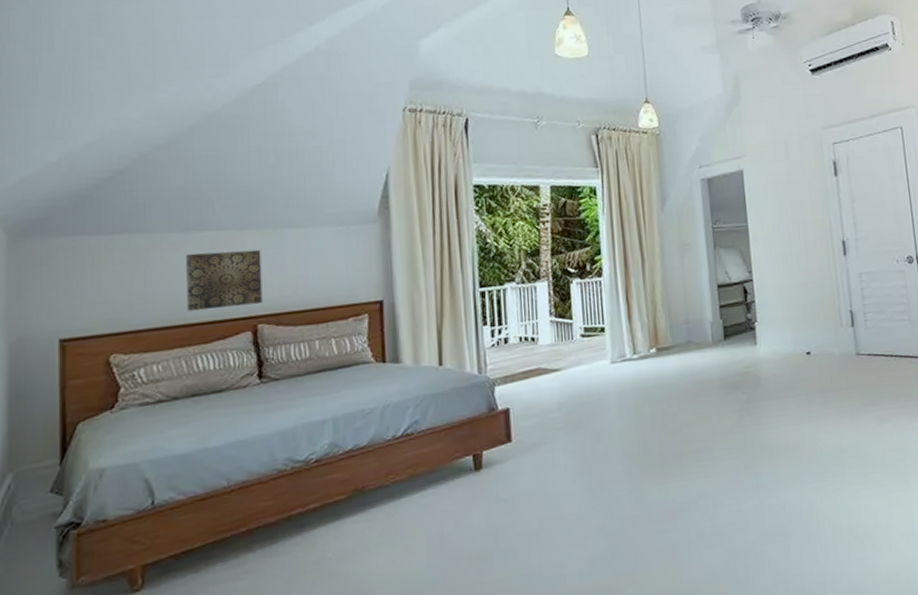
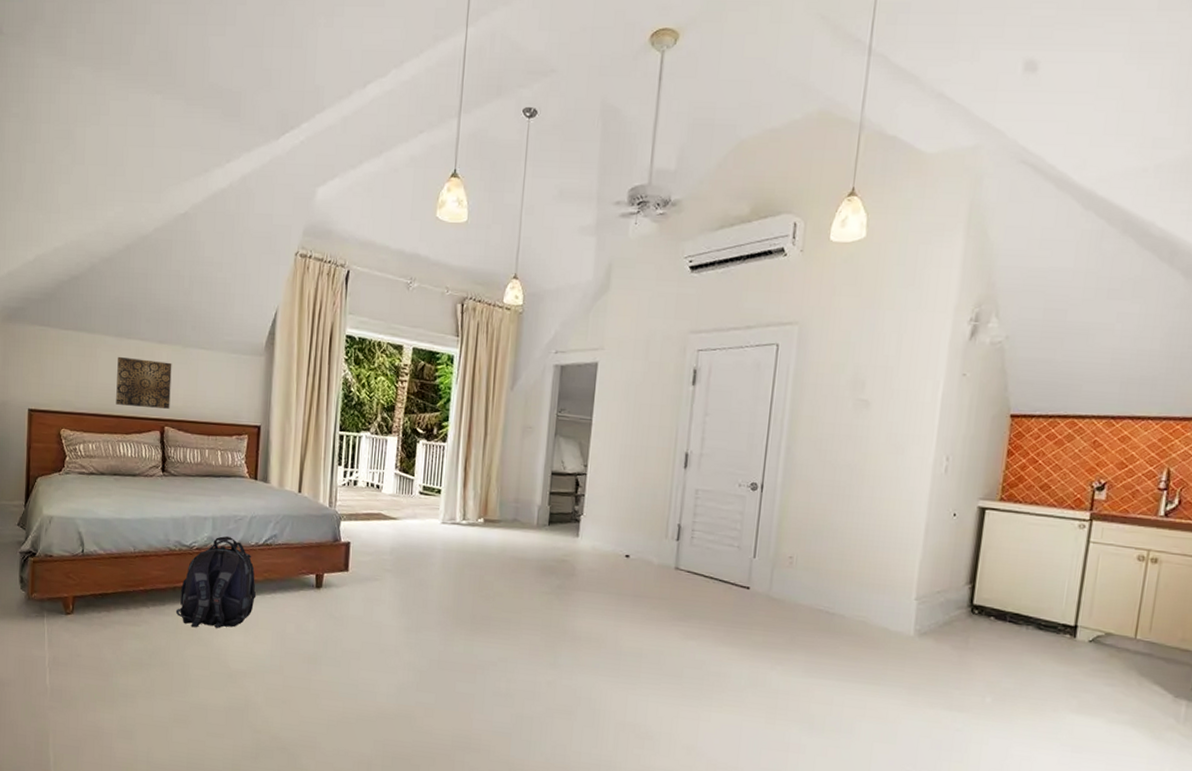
backpack: none [293,436,401,561] -> present [175,535,257,628]

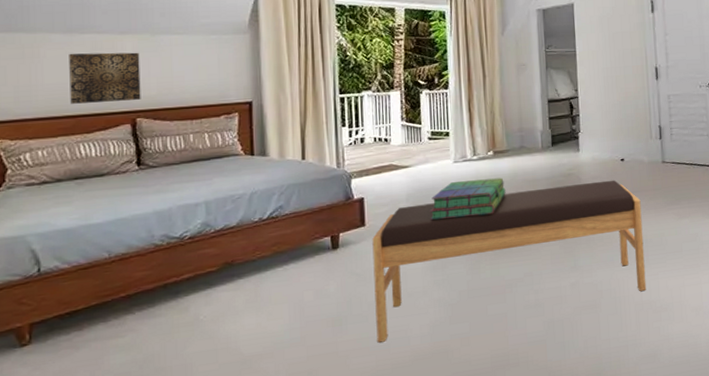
backpack: present [175,535,257,628] -> none [169,217,266,323]
bench: none [346,560,642,710] -> present [372,180,647,343]
stack of books: none [411,544,492,587] -> present [430,177,506,220]

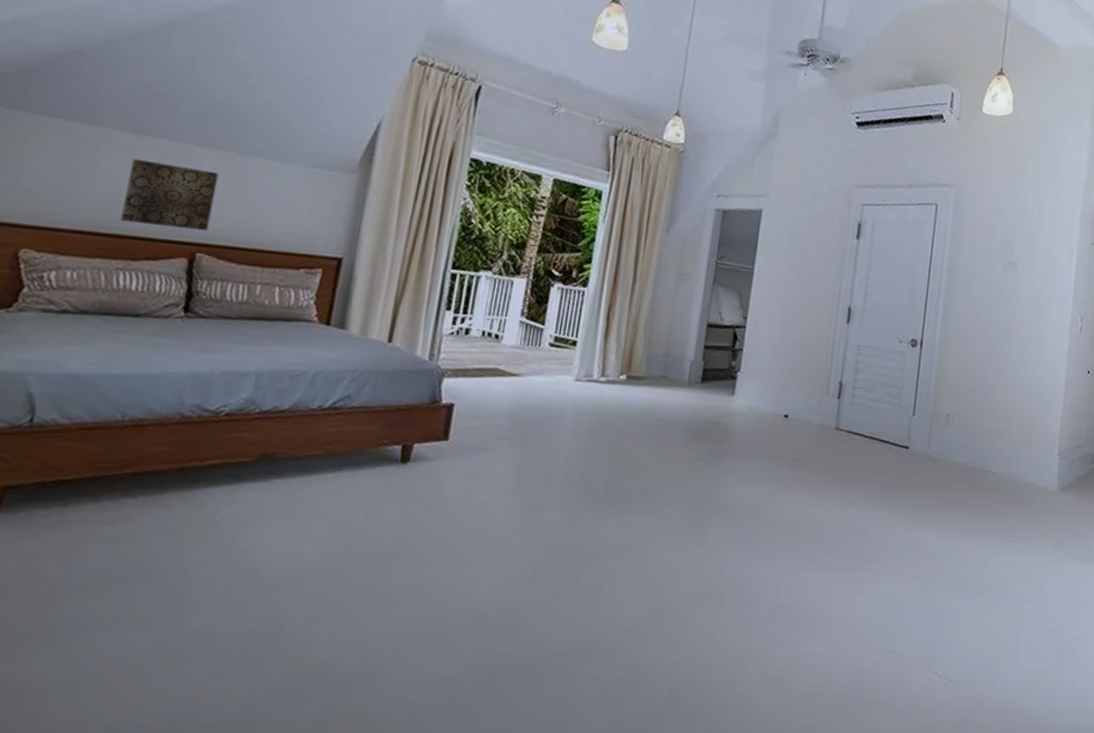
bench: present [372,180,647,343] -> none [431,424,800,594]
stack of books: present [430,177,506,220] -> none [531,405,633,455]

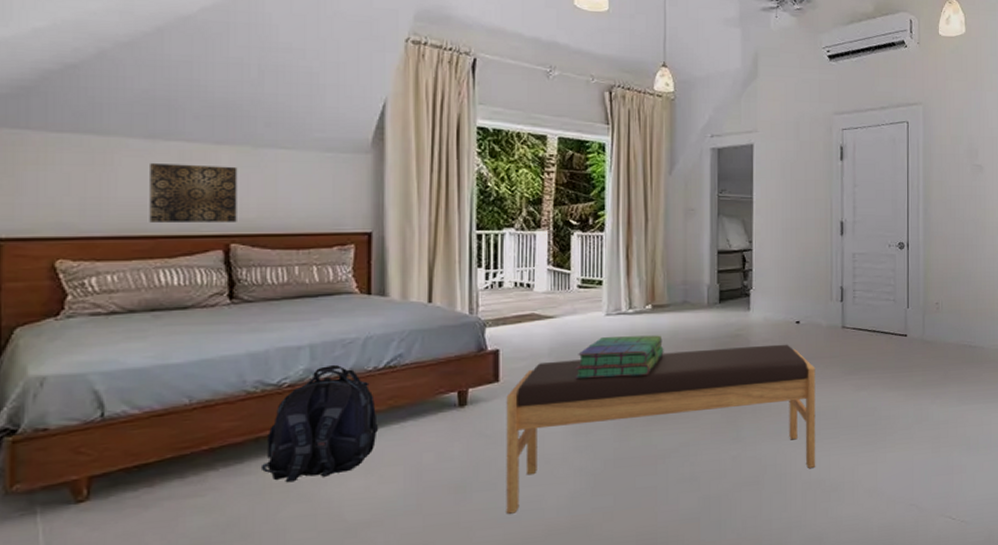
backpack: none [180,397,313,523] -> present [260,364,379,483]
bench: none [431,424,800,594] -> present [506,344,816,514]
stack of books: none [531,405,633,455] -> present [575,335,664,378]

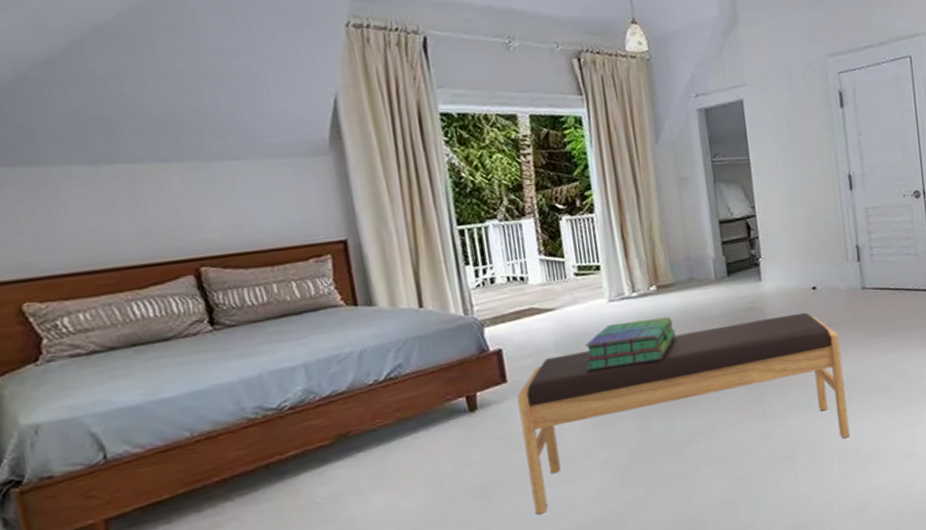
wall art: present [149,162,238,222] -> none [98,184,203,254]
backpack: present [260,364,379,483] -> none [276,381,391,506]

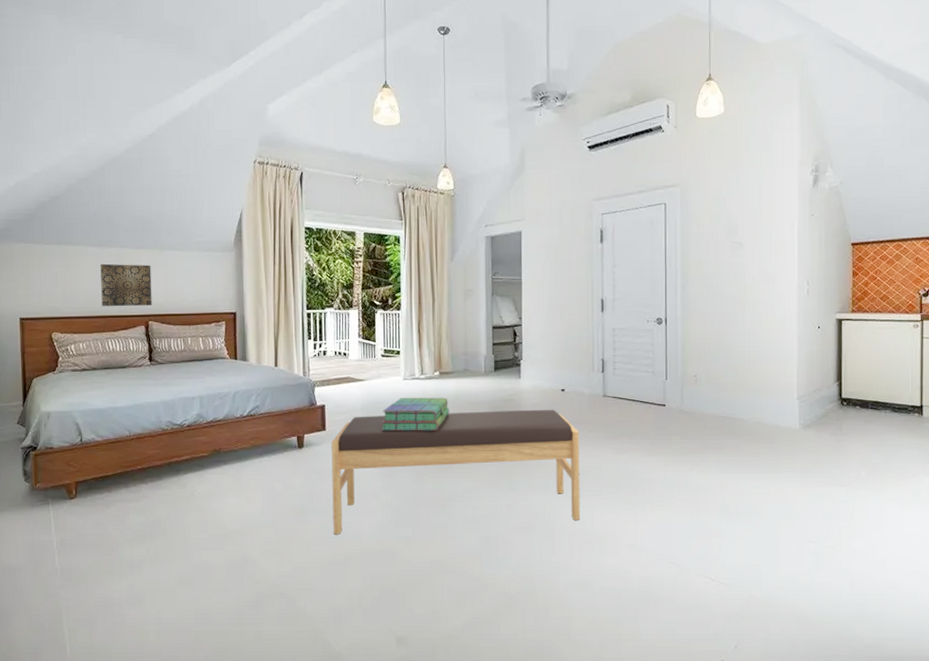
wall art: none [98,184,203,254] -> present [100,263,152,306]

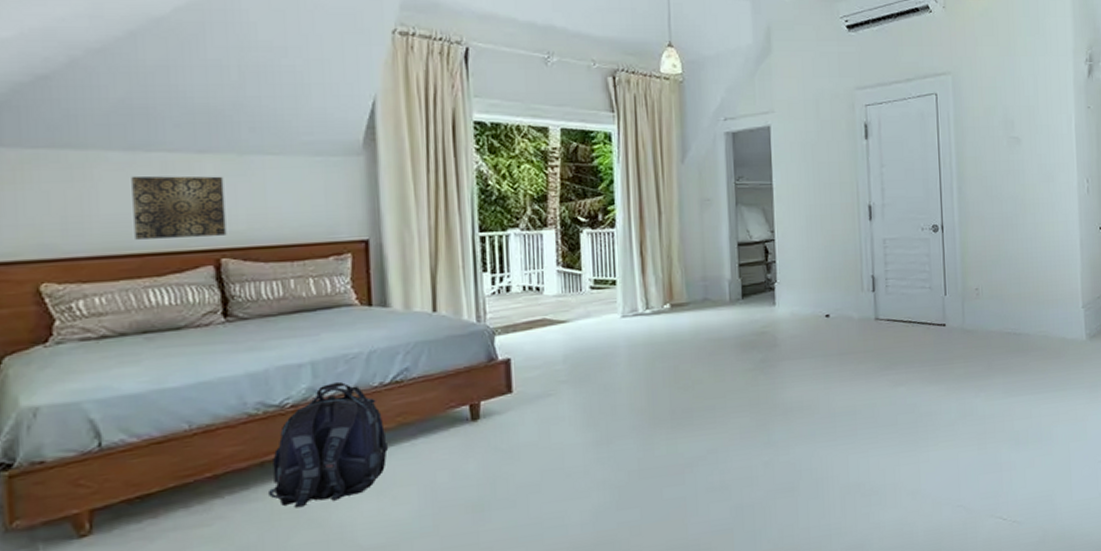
backpack: none [172,411,245,497] -> present [267,381,389,508]
bench: present [331,409,581,535] -> none [521,339,854,532]
stack of books: present [381,397,450,431] -> none [592,336,686,386]

